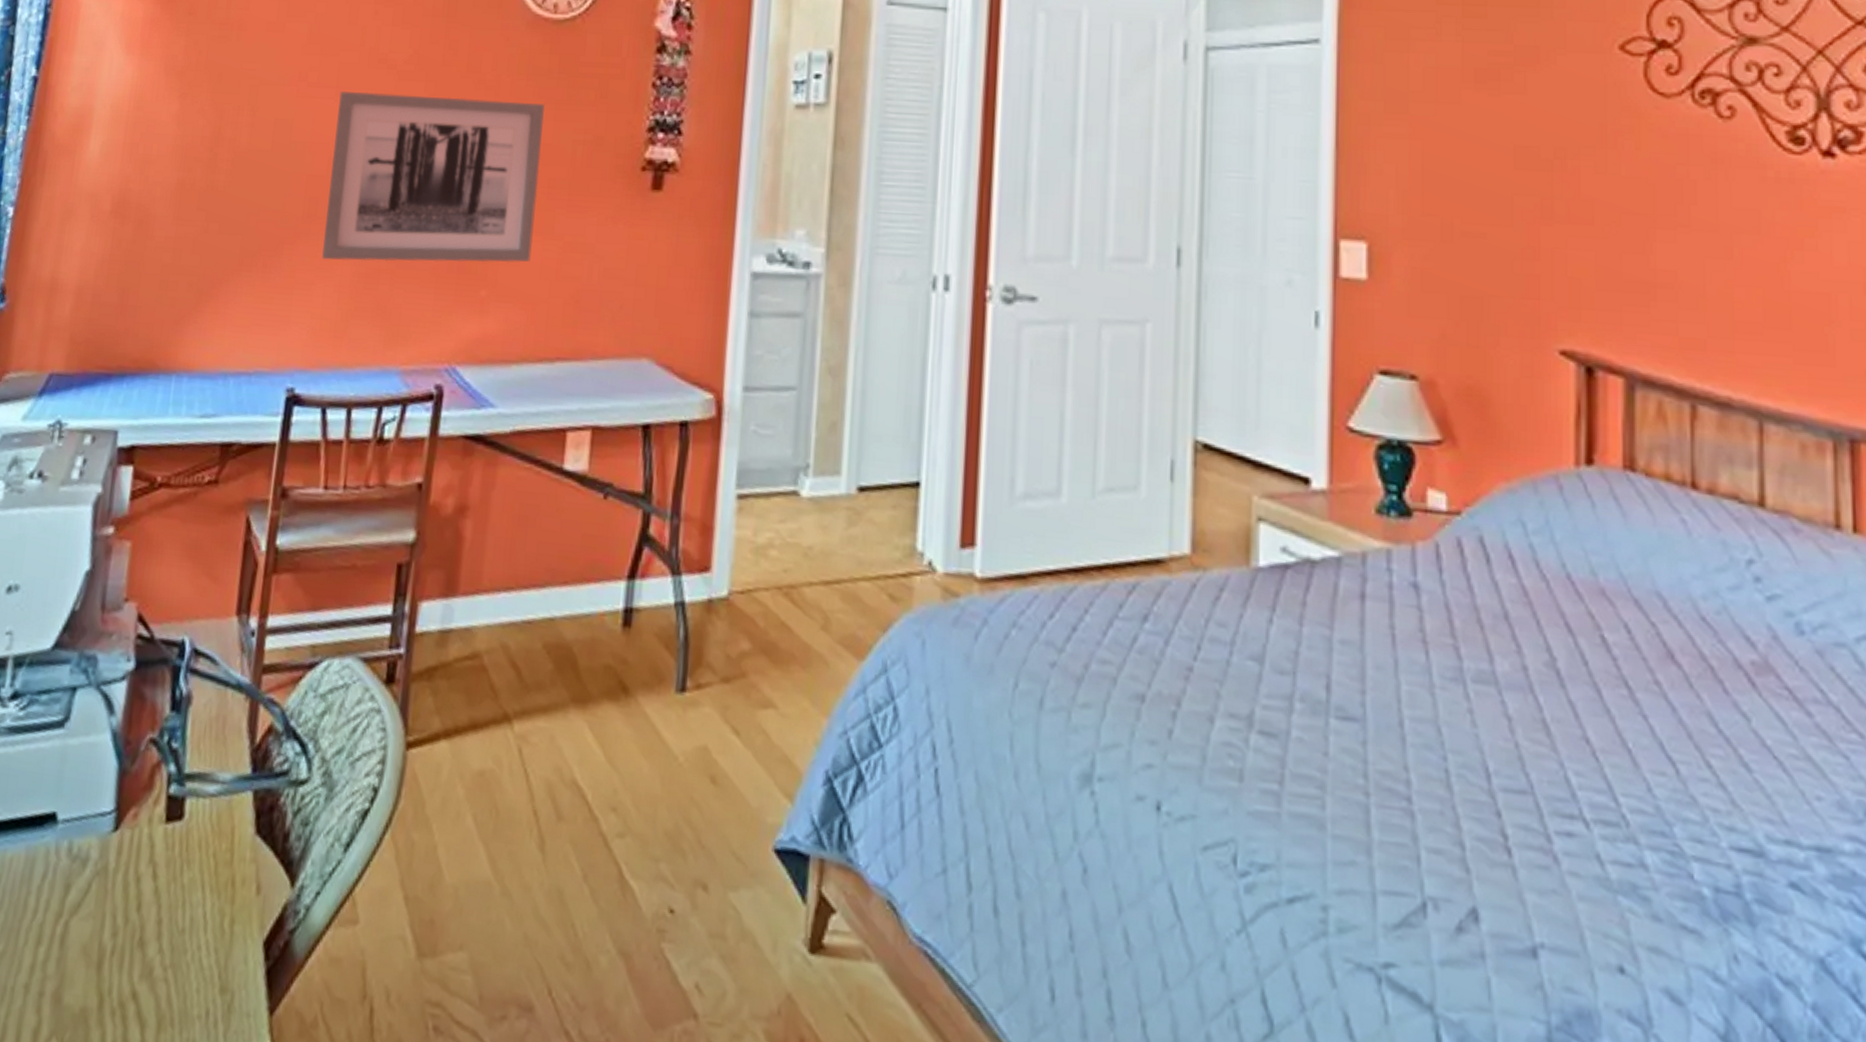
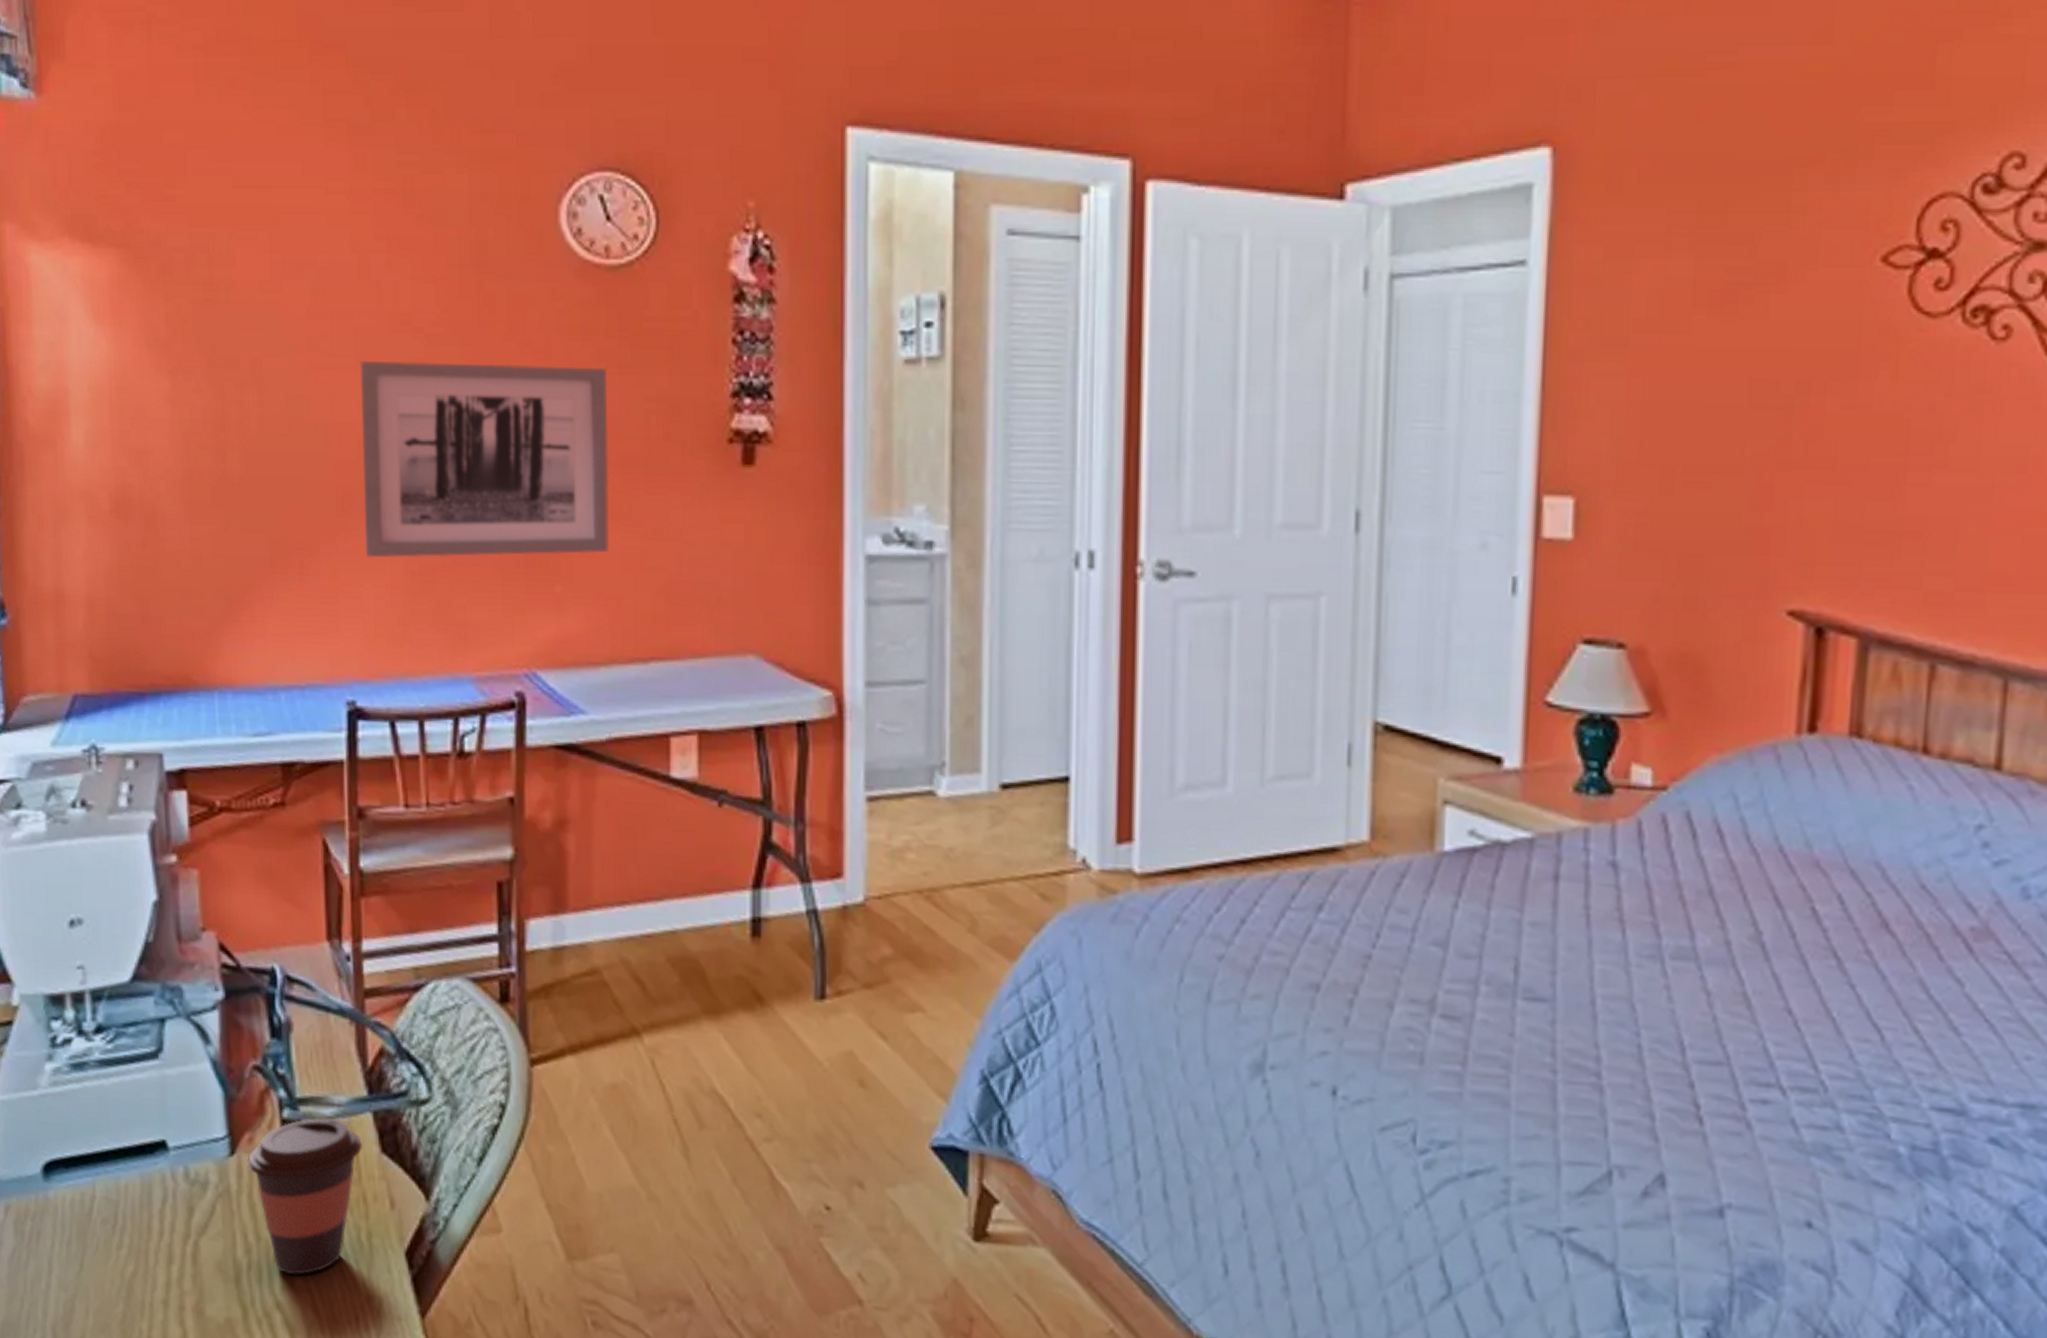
coffee cup: none [128,794,239,964] -> present [247,1117,362,1276]

